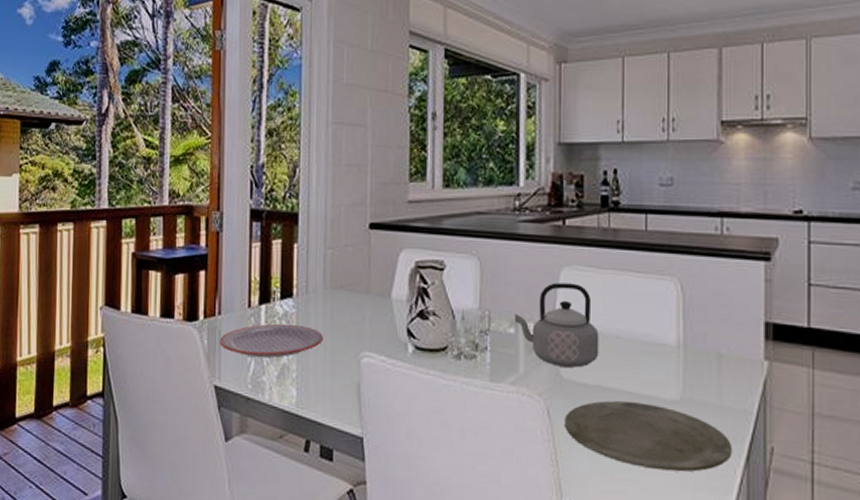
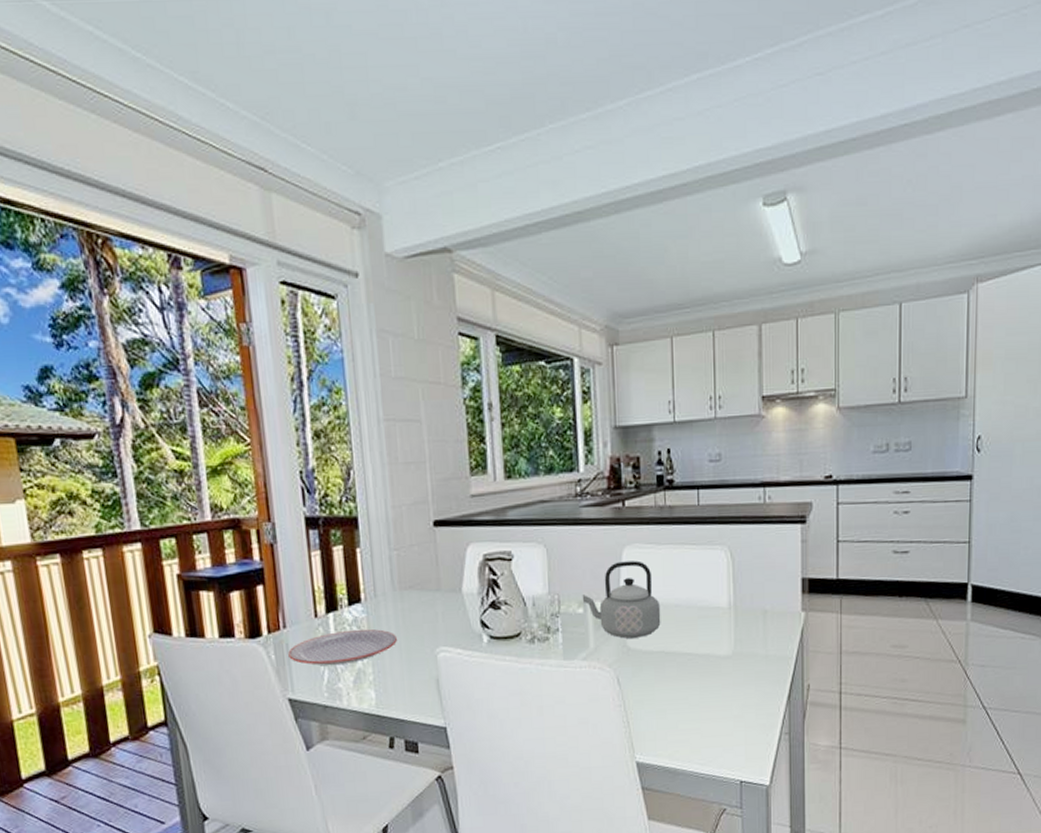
plate: present [564,400,733,472] -> none [632,661,777,718]

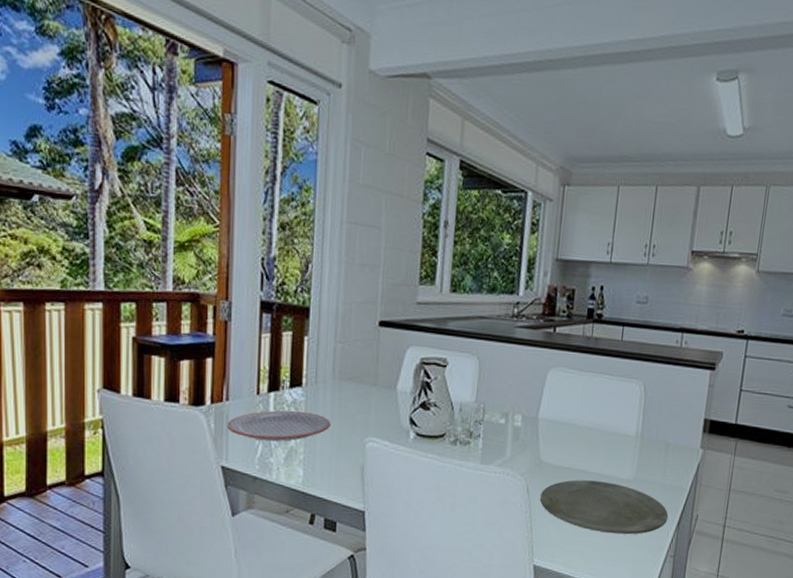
teapot: present [582,560,661,639] -> none [505,381,575,453]
plate: none [632,661,777,718] -> present [539,480,669,535]

